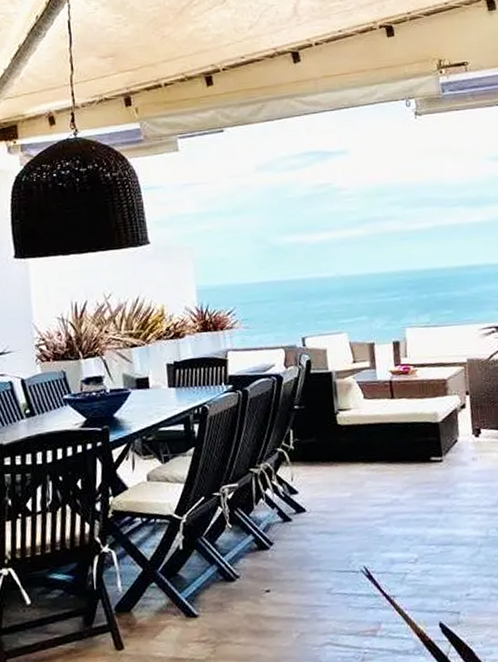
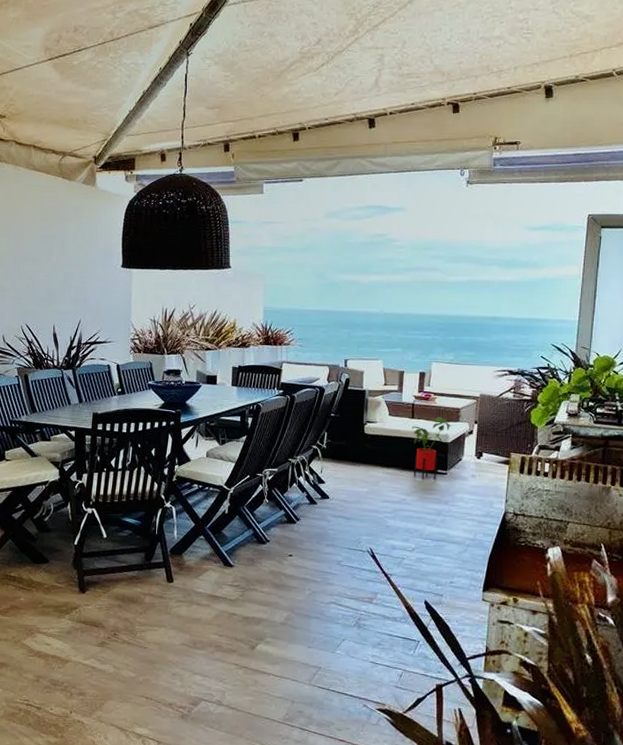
house plant: none [393,392,440,472] -> present [412,417,452,480]

